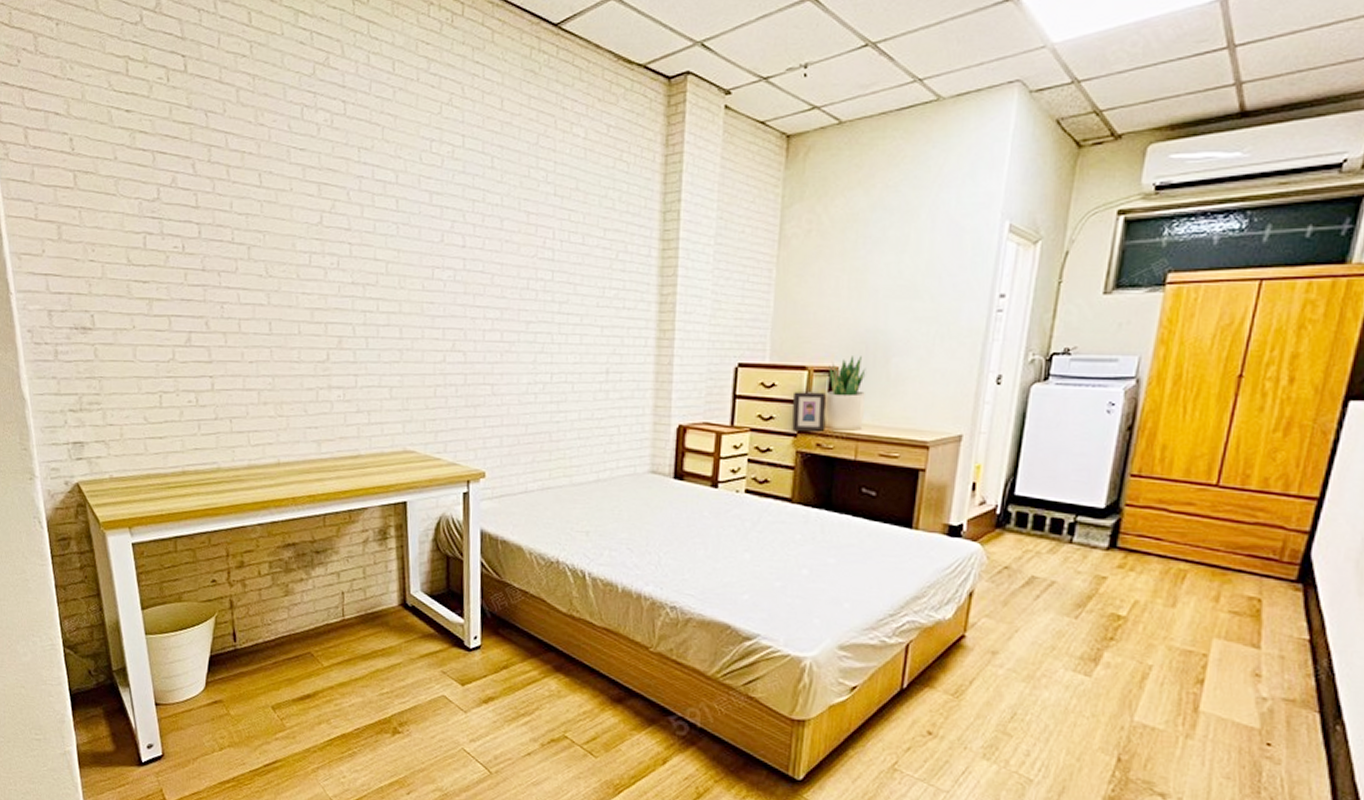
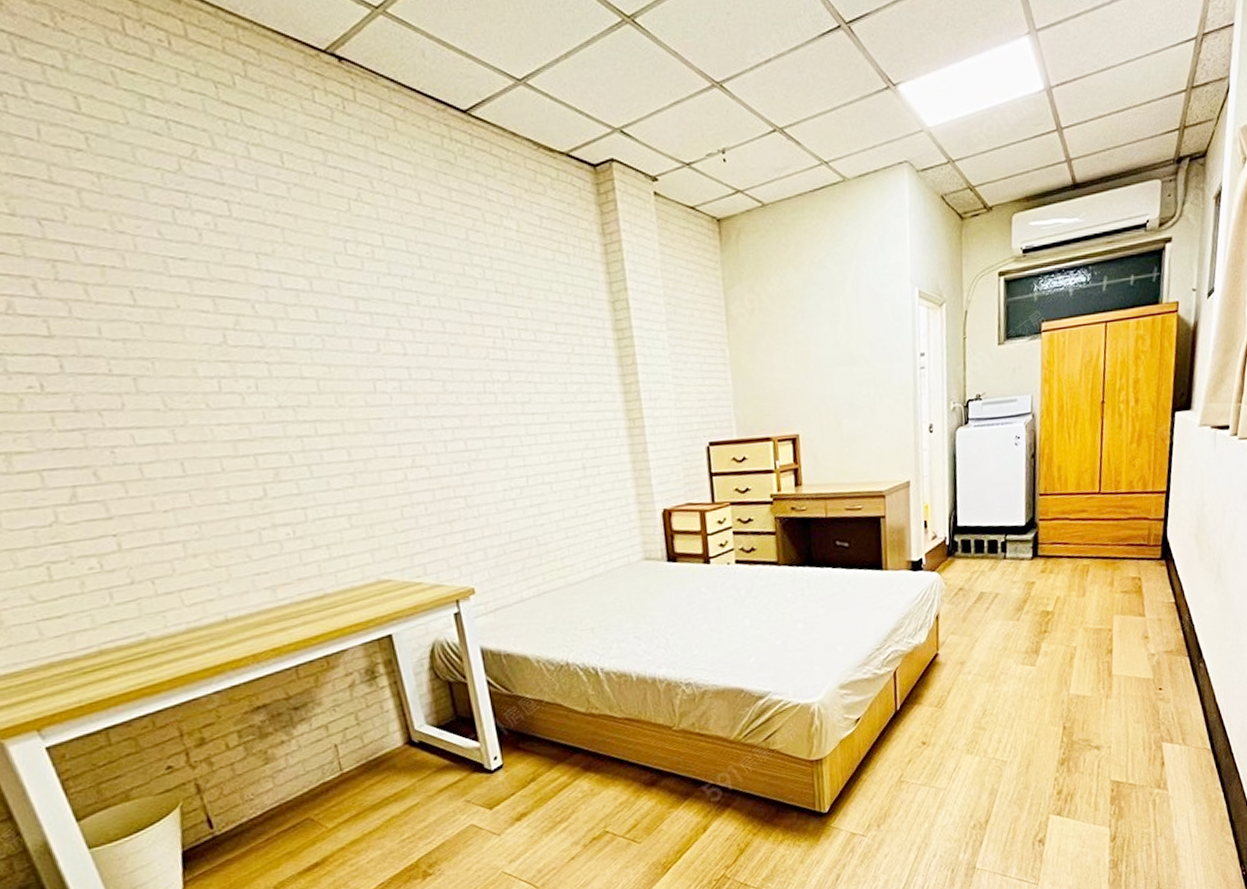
picture frame: present [792,392,826,433] -> none [764,459,797,500]
planter: present [824,356,866,432] -> none [790,422,828,494]

